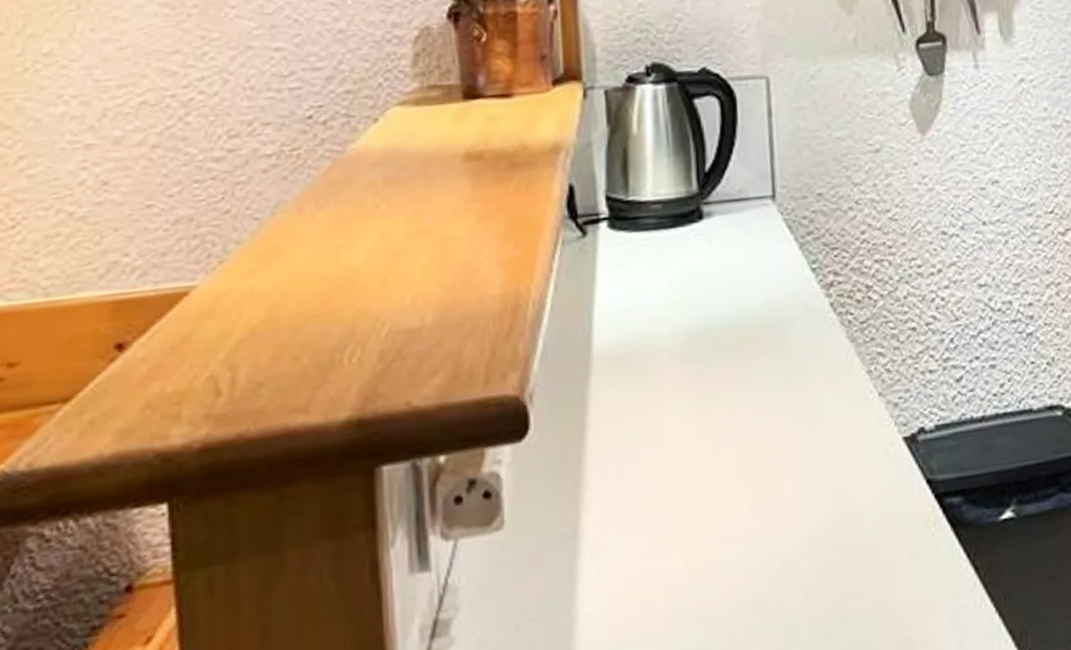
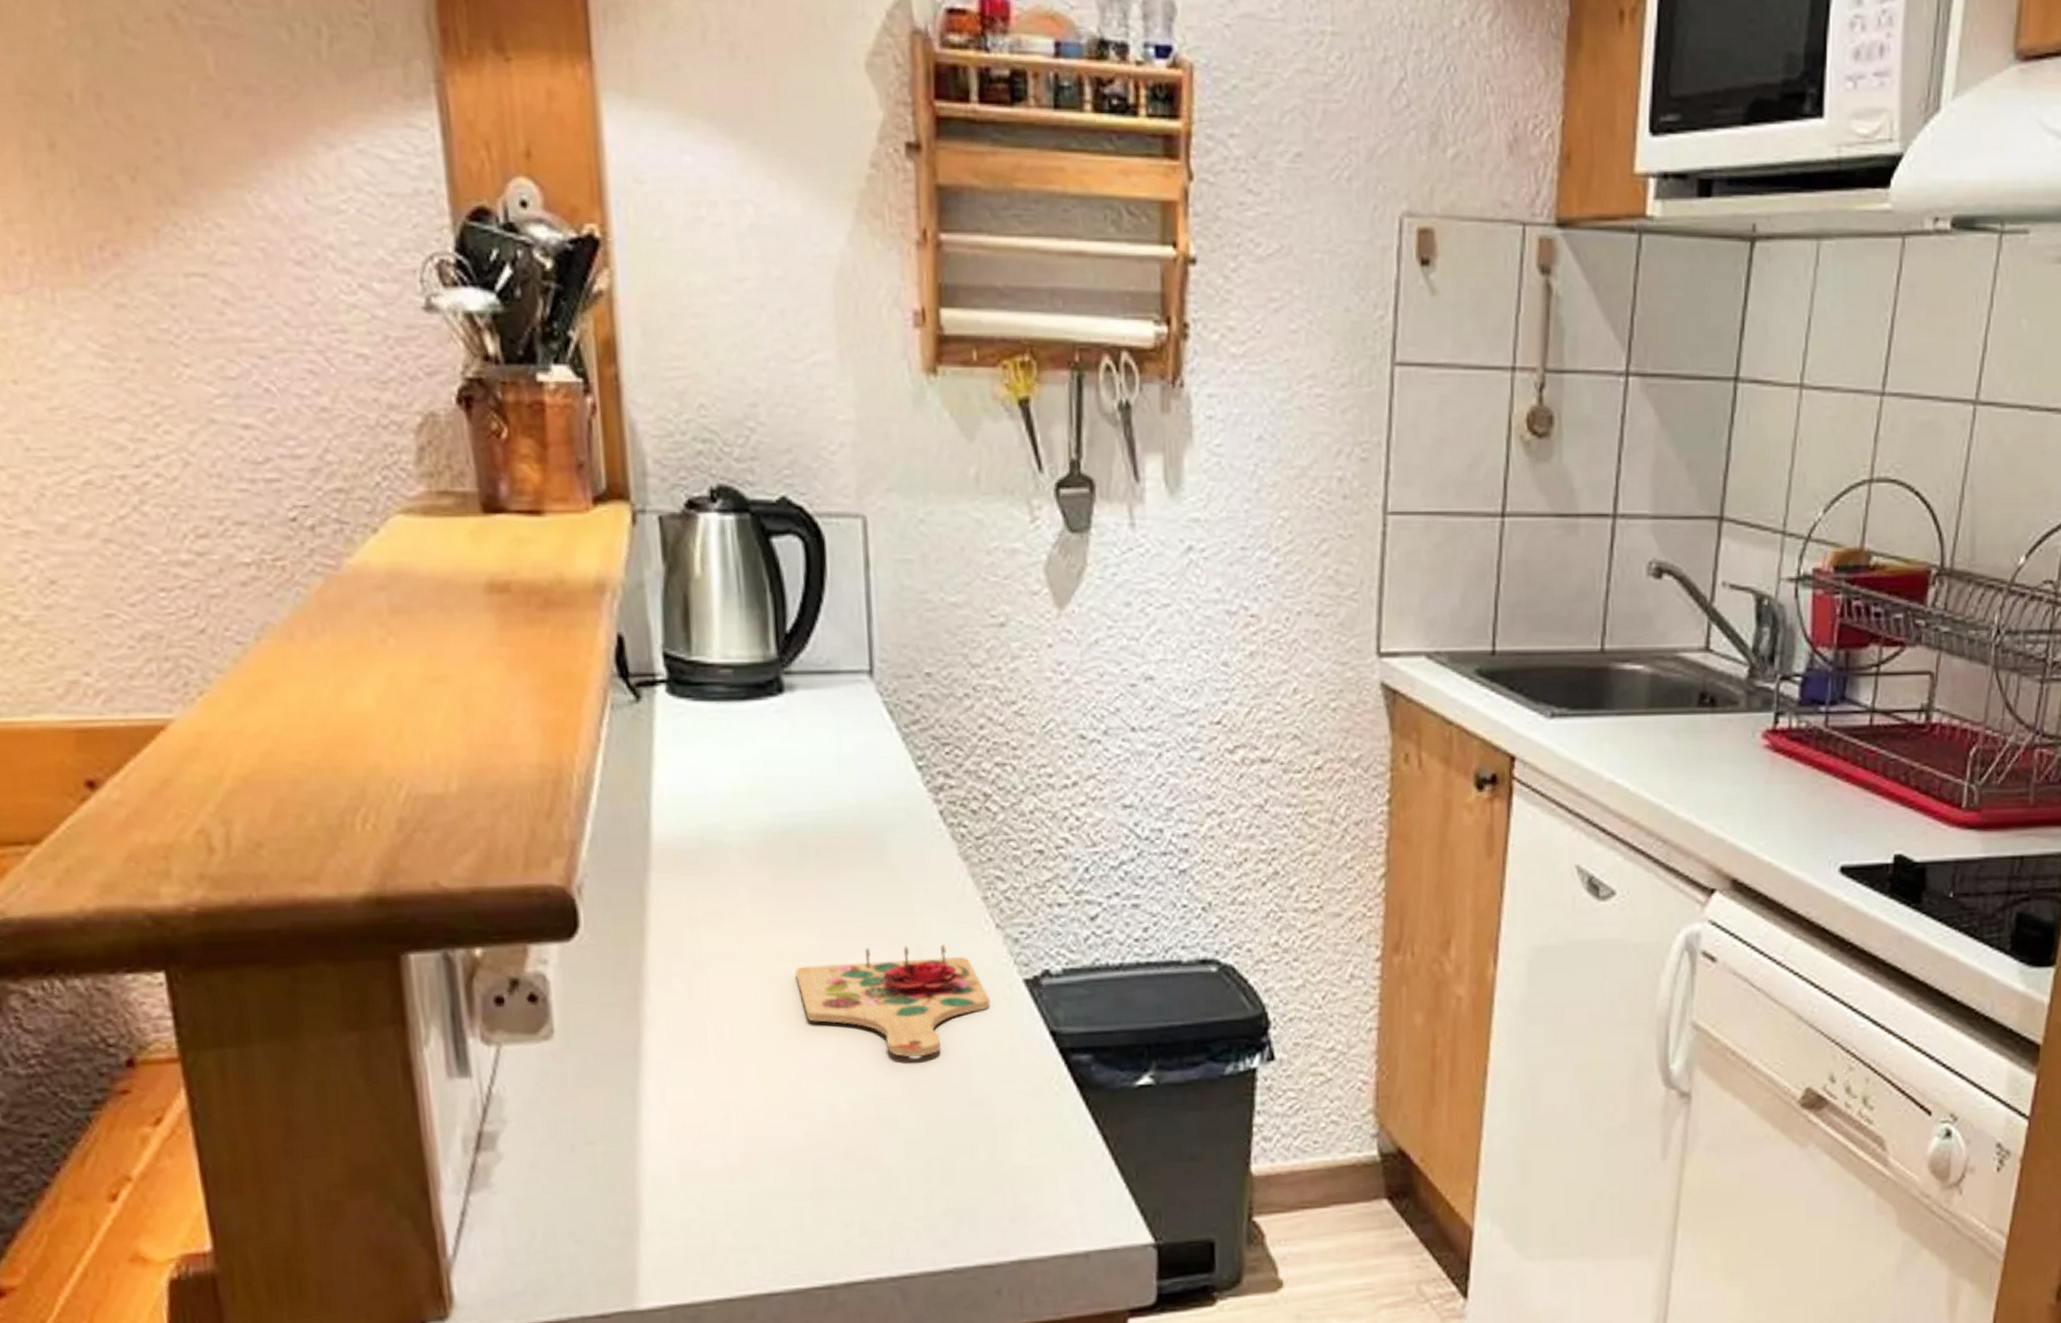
cutting board: none [712,414,876,515] -> present [795,944,990,1057]

